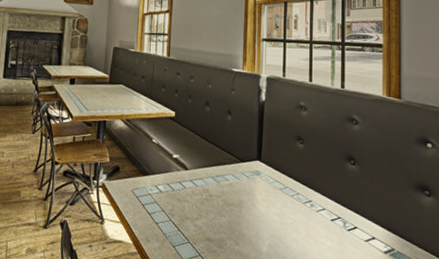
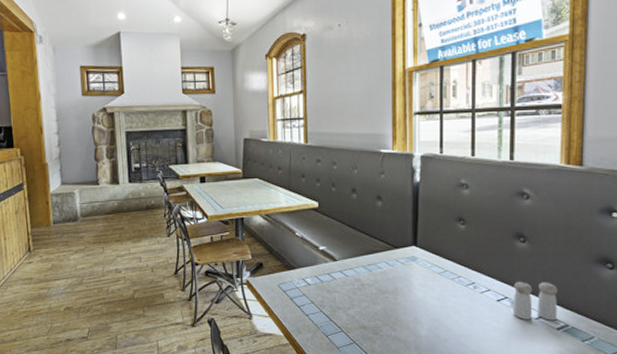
salt and pepper shaker: none [345,202,384,244] -> present [512,281,558,321]

